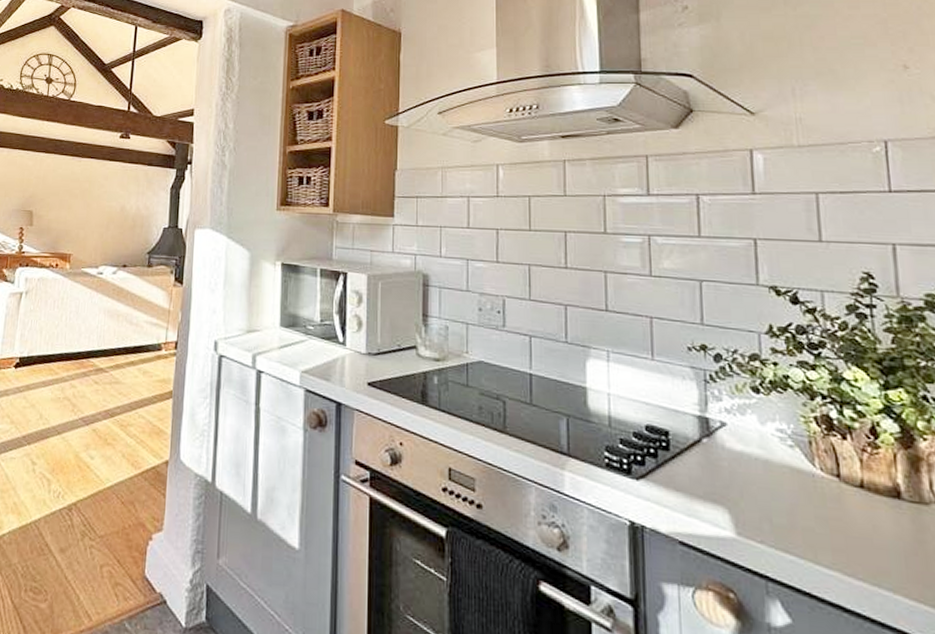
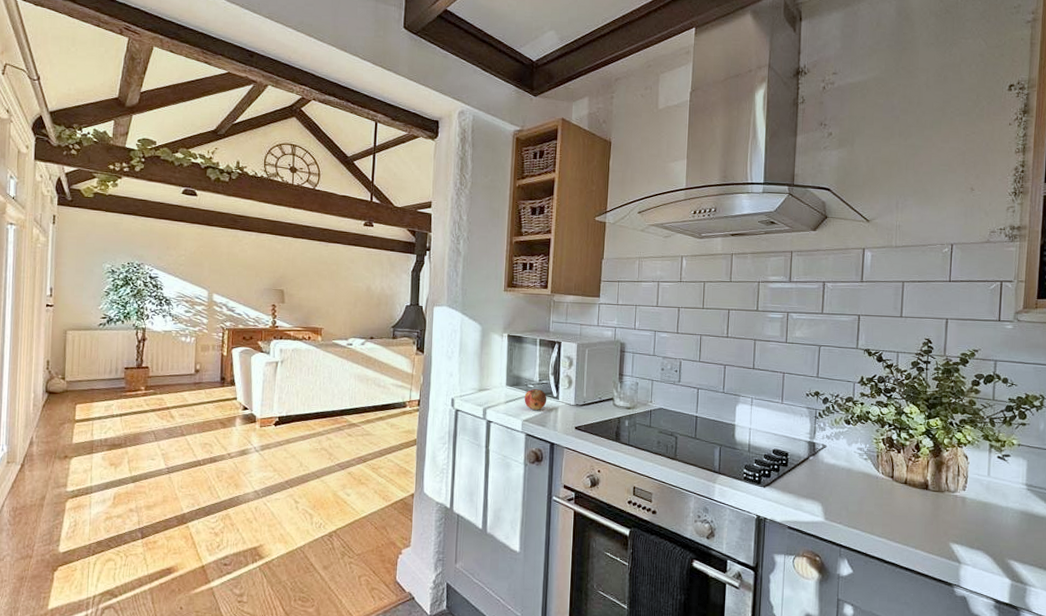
fruit: none [302,331,331,360] -> present [524,389,547,411]

